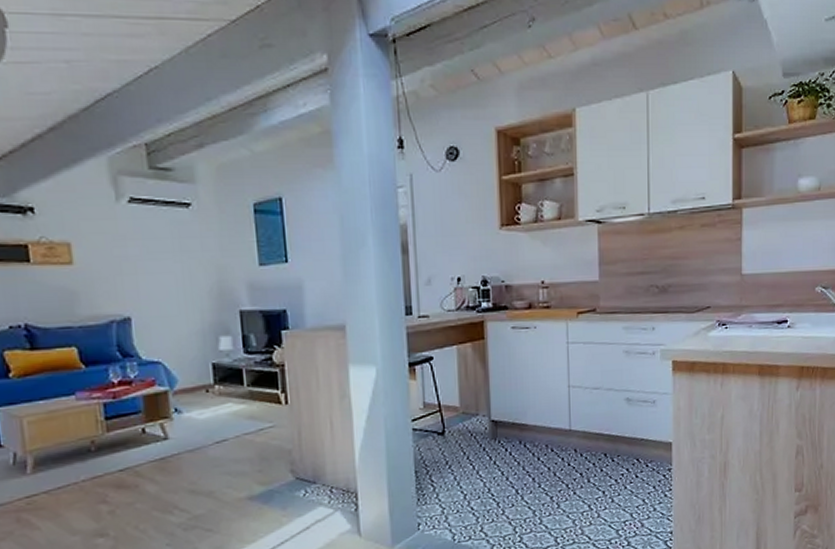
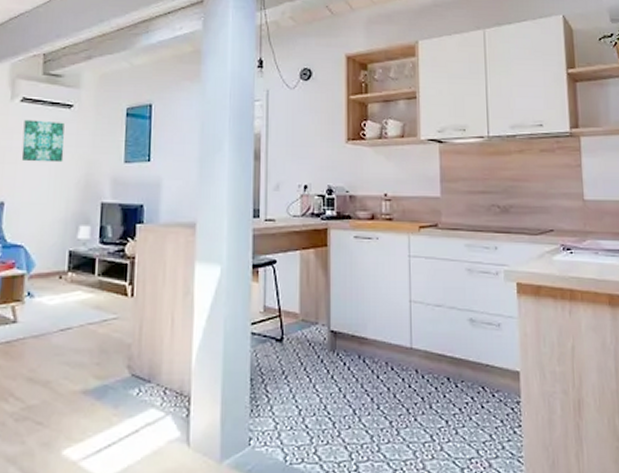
wall art: none [136,223,190,272] -> present [21,119,64,163]

